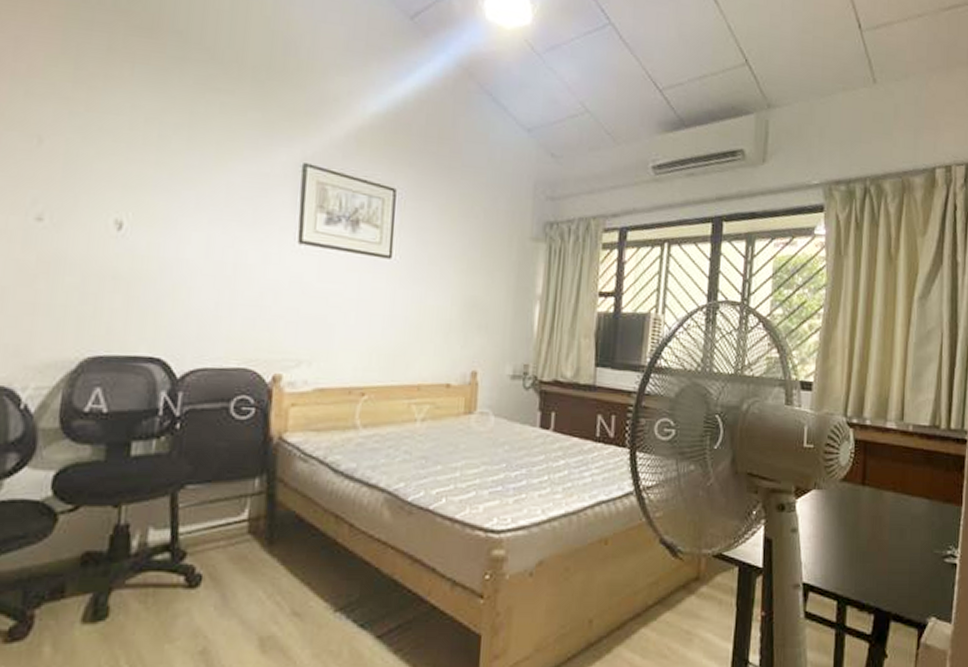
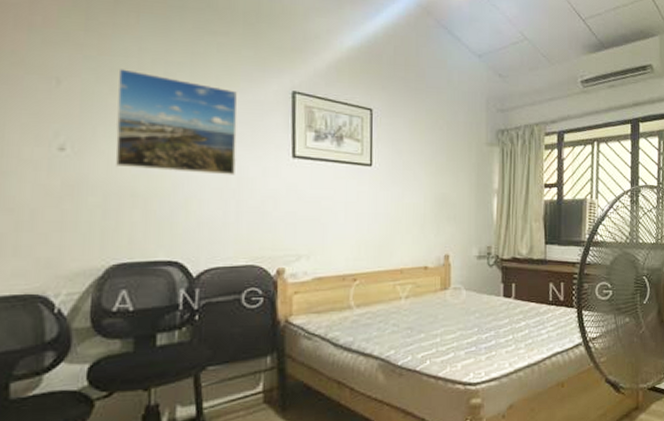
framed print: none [97,128,240,260] -> present [115,69,238,175]

